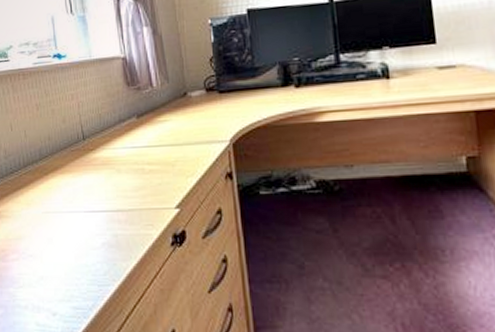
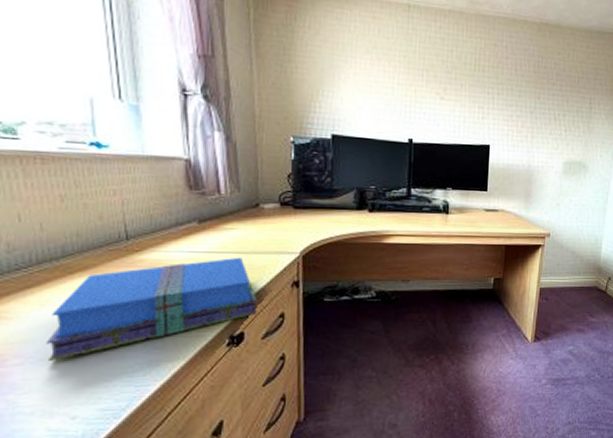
books: none [32,149,195,257] -> present [45,257,257,361]

